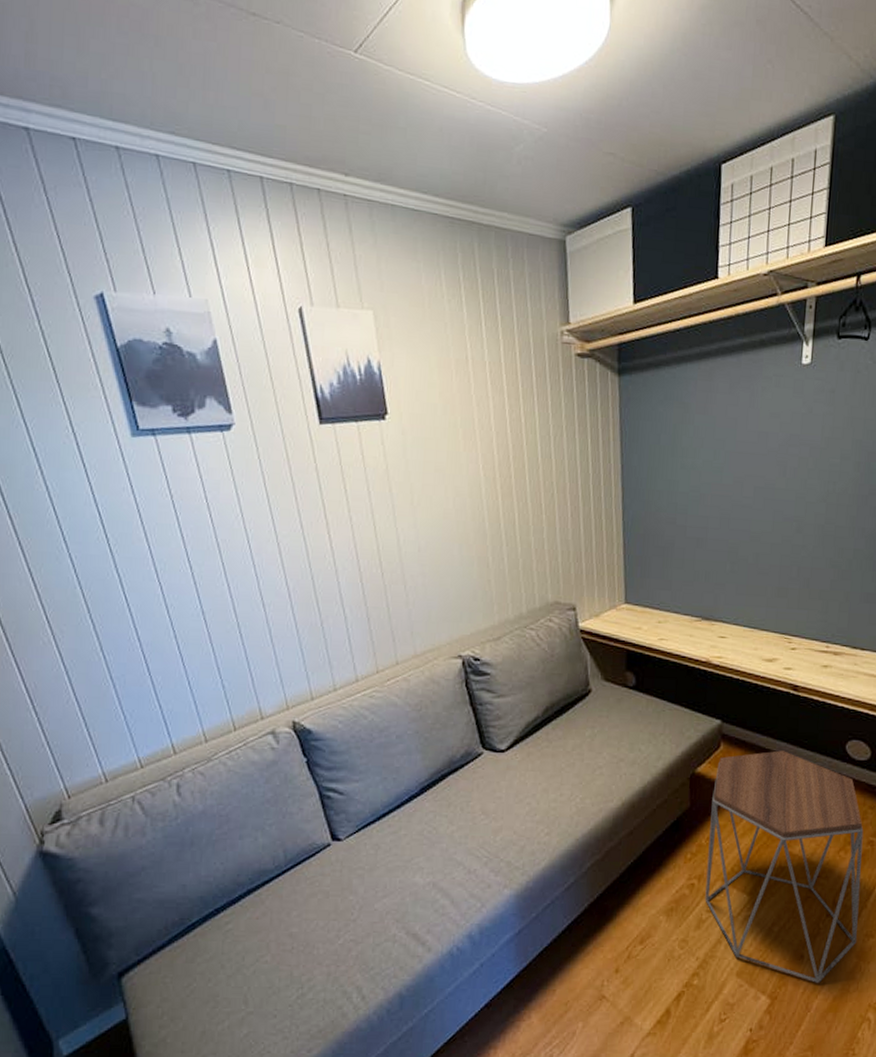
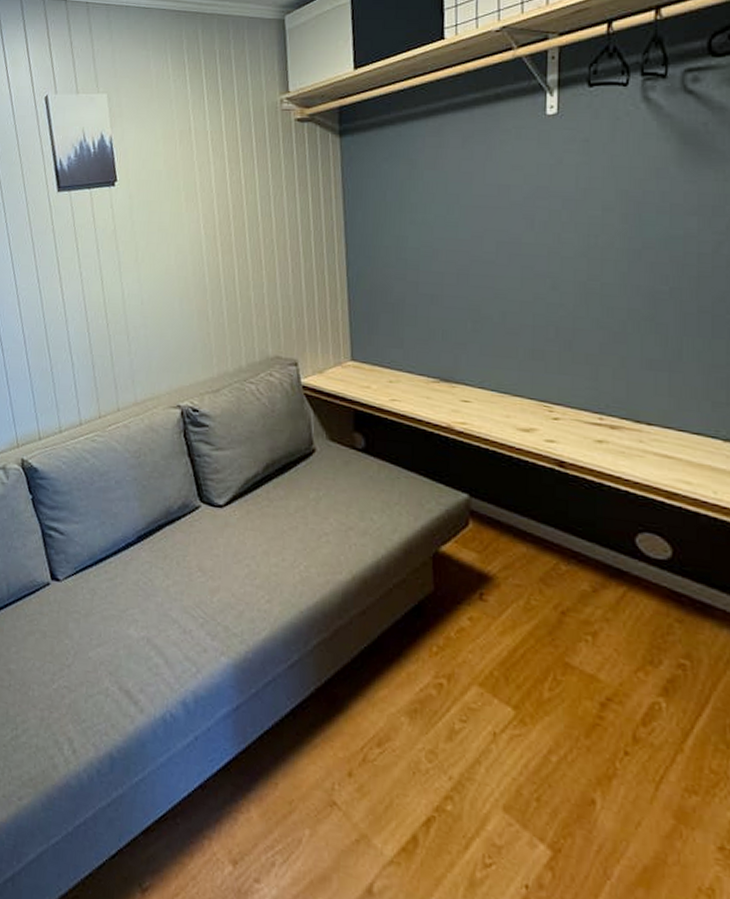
side table: present [705,750,864,983] -> none [457,536,673,843]

